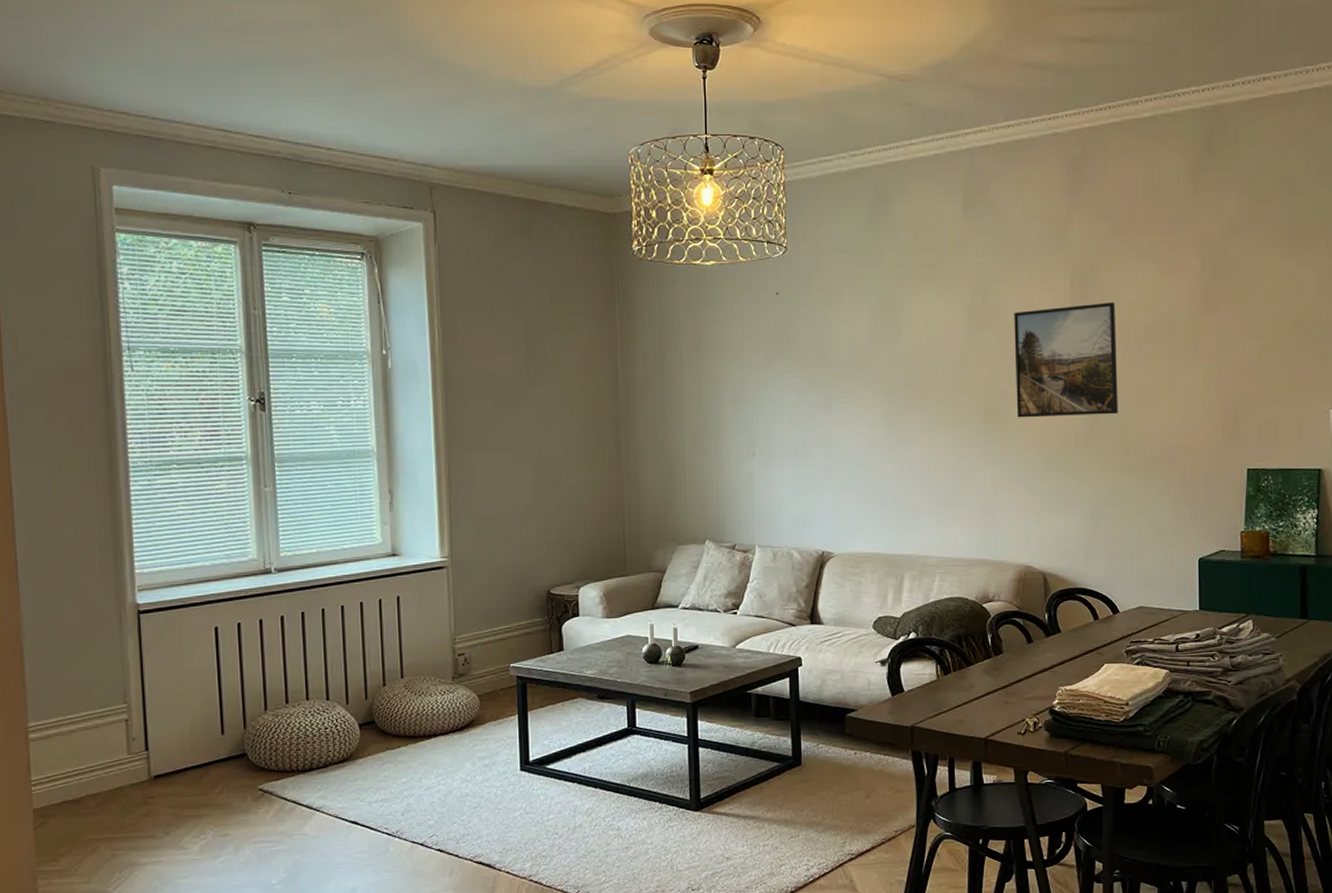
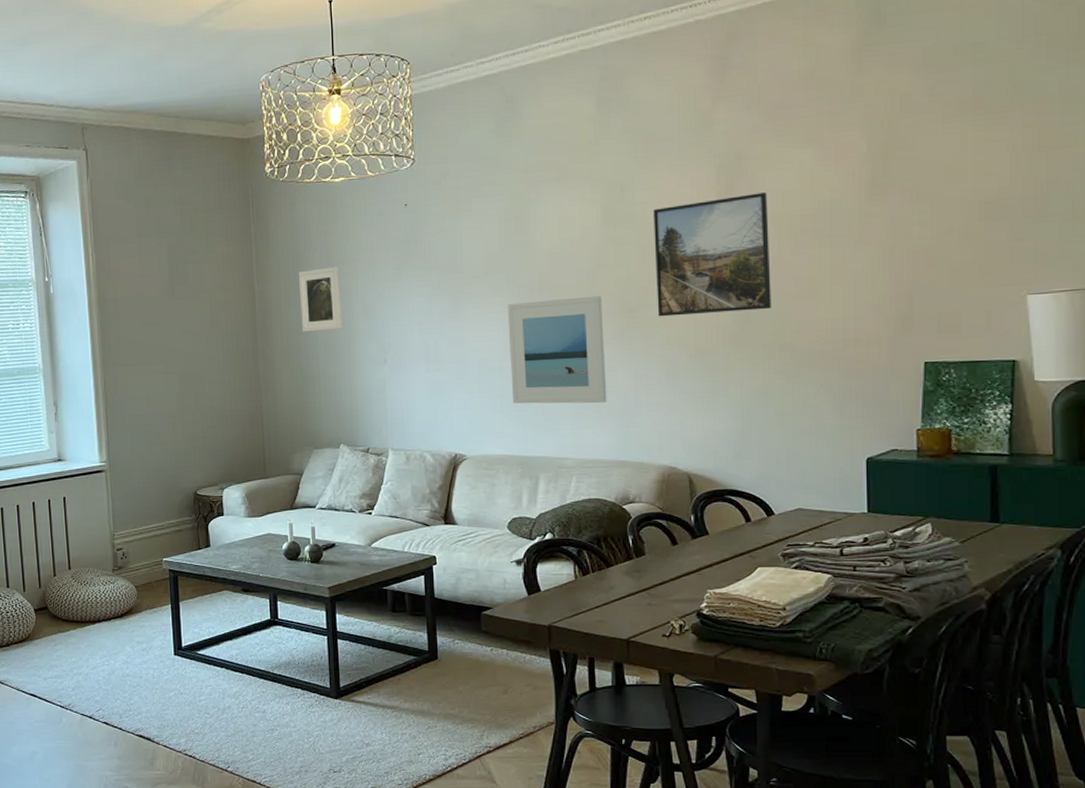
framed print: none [665,354,711,421] -> present [298,267,343,332]
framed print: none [876,395,970,502] -> present [507,295,607,404]

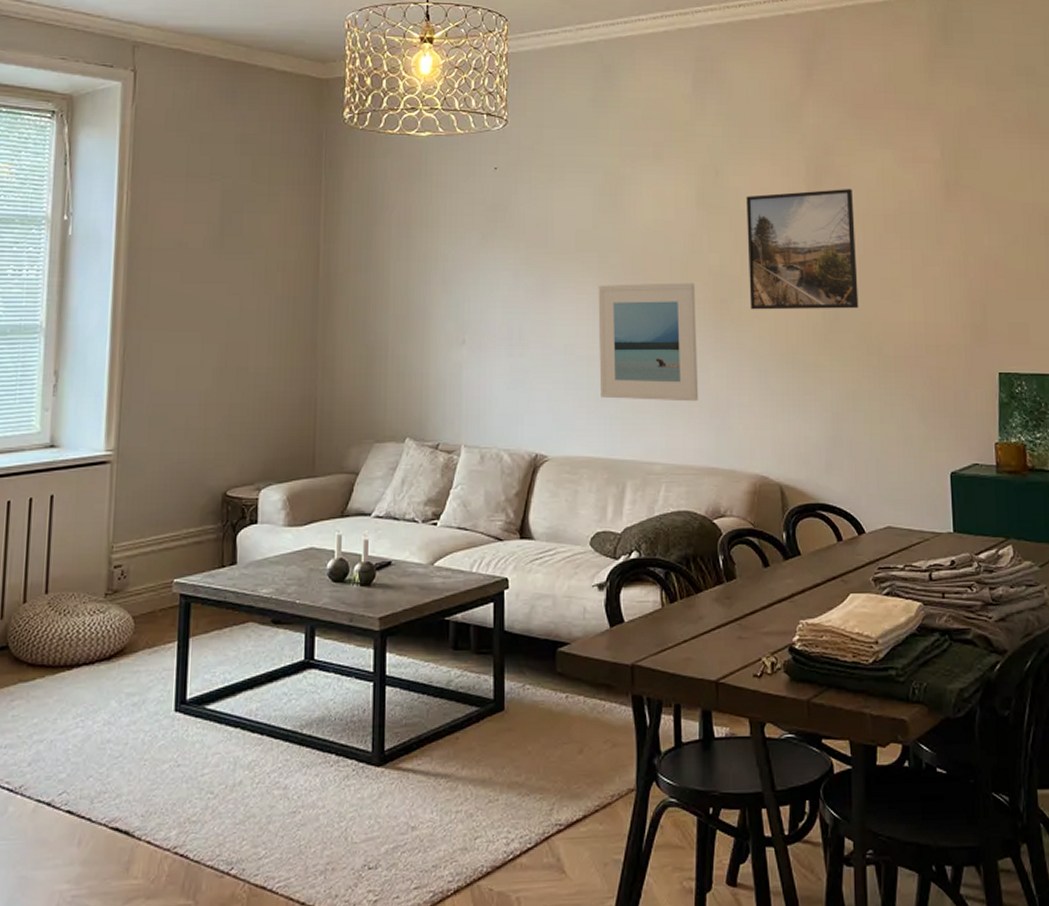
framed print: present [298,267,343,332] -> none [371,230,419,302]

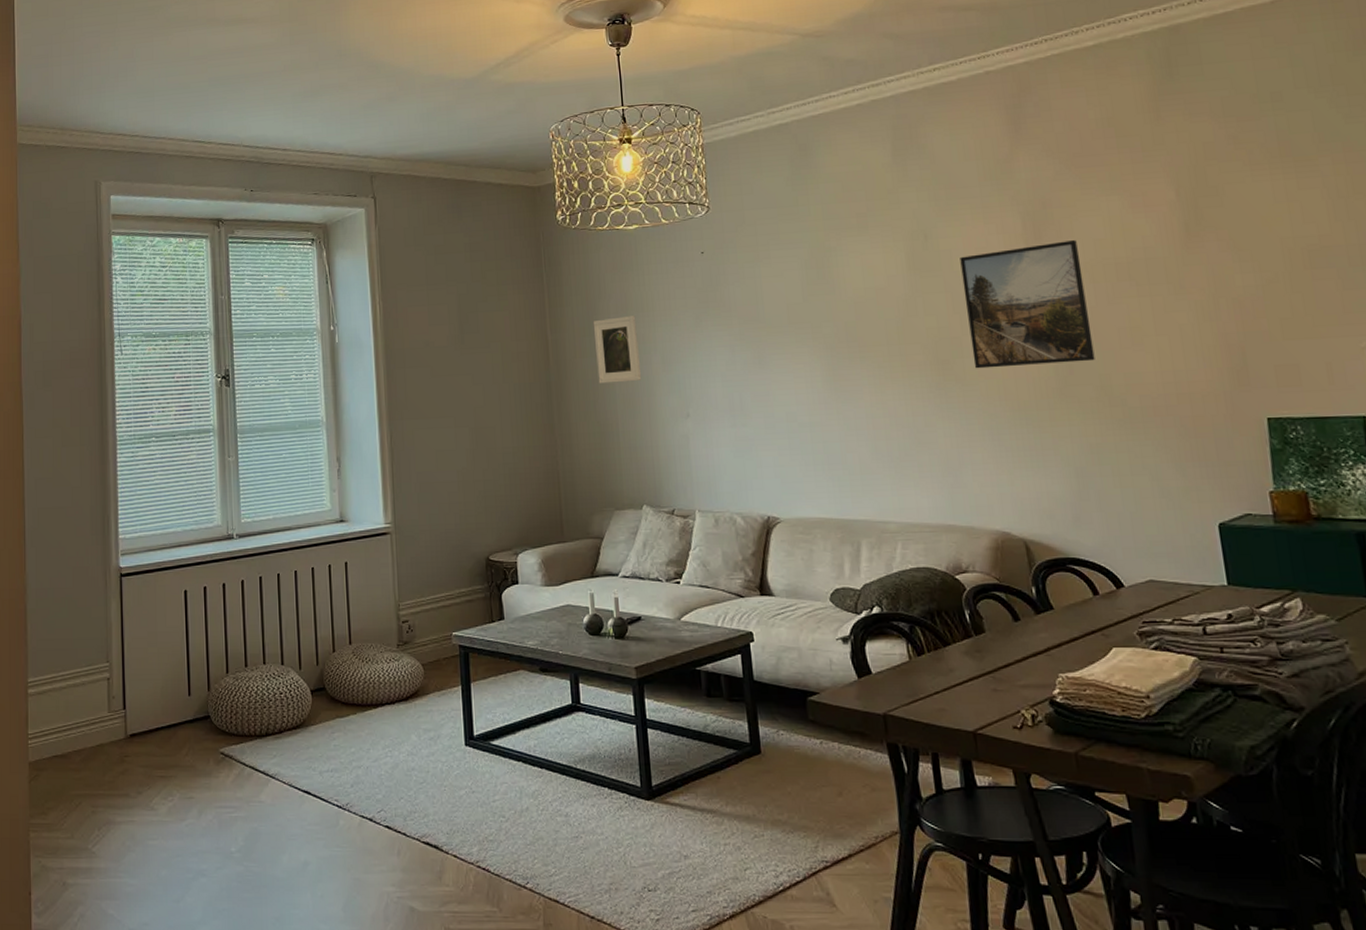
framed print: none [371,230,419,302] -> present [593,316,642,384]
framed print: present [598,283,699,402] -> none [814,346,929,462]

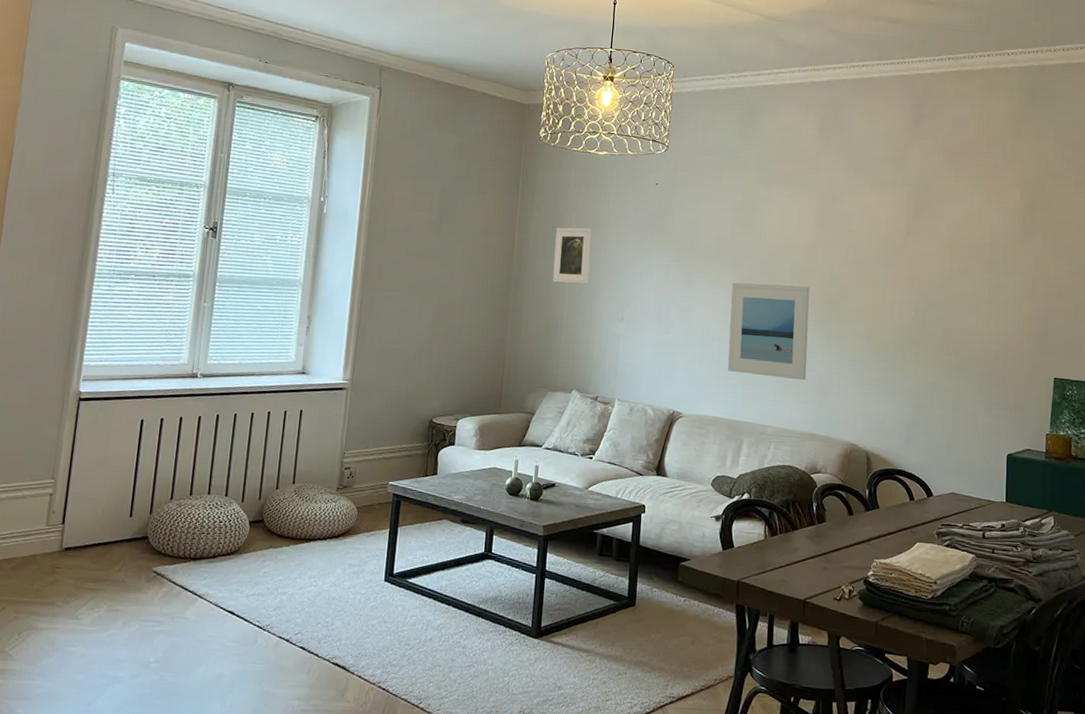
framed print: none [814,346,929,462] -> present [728,282,810,381]
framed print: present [960,240,1095,369] -> none [853,219,945,318]

